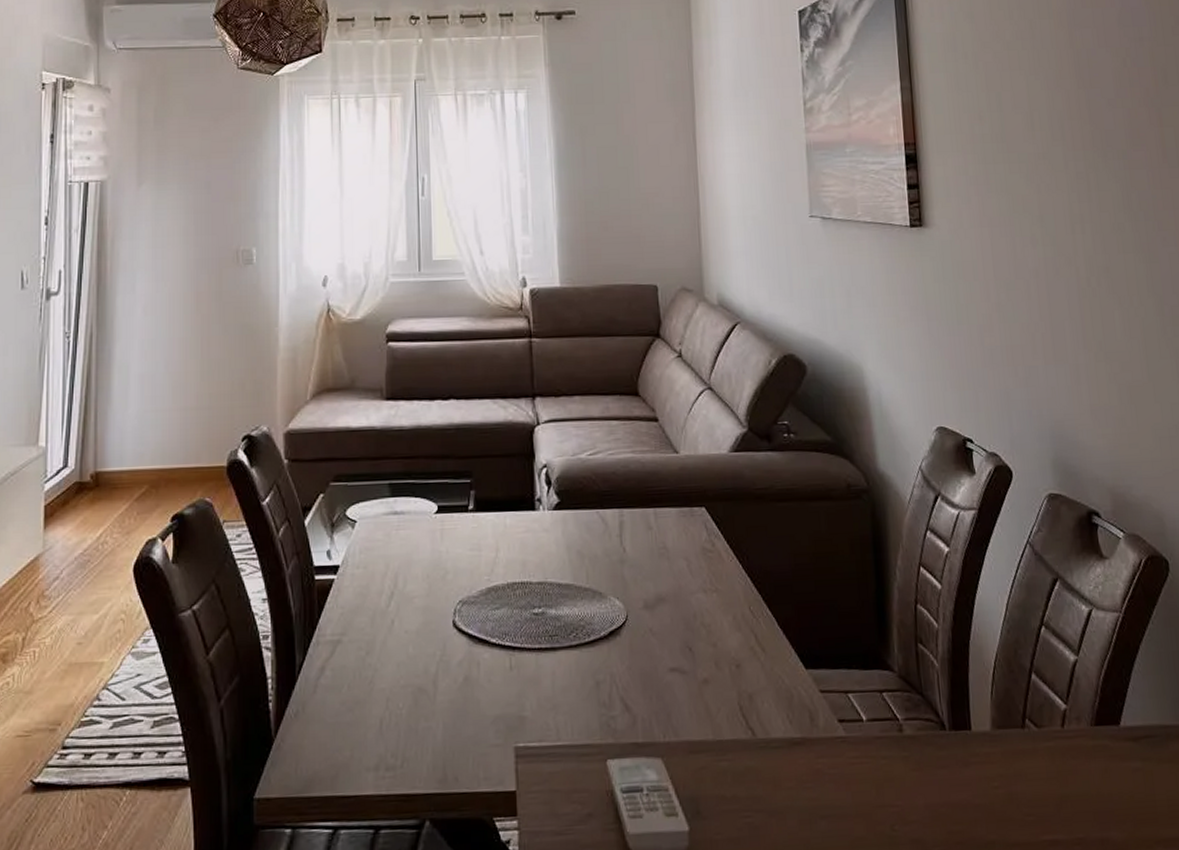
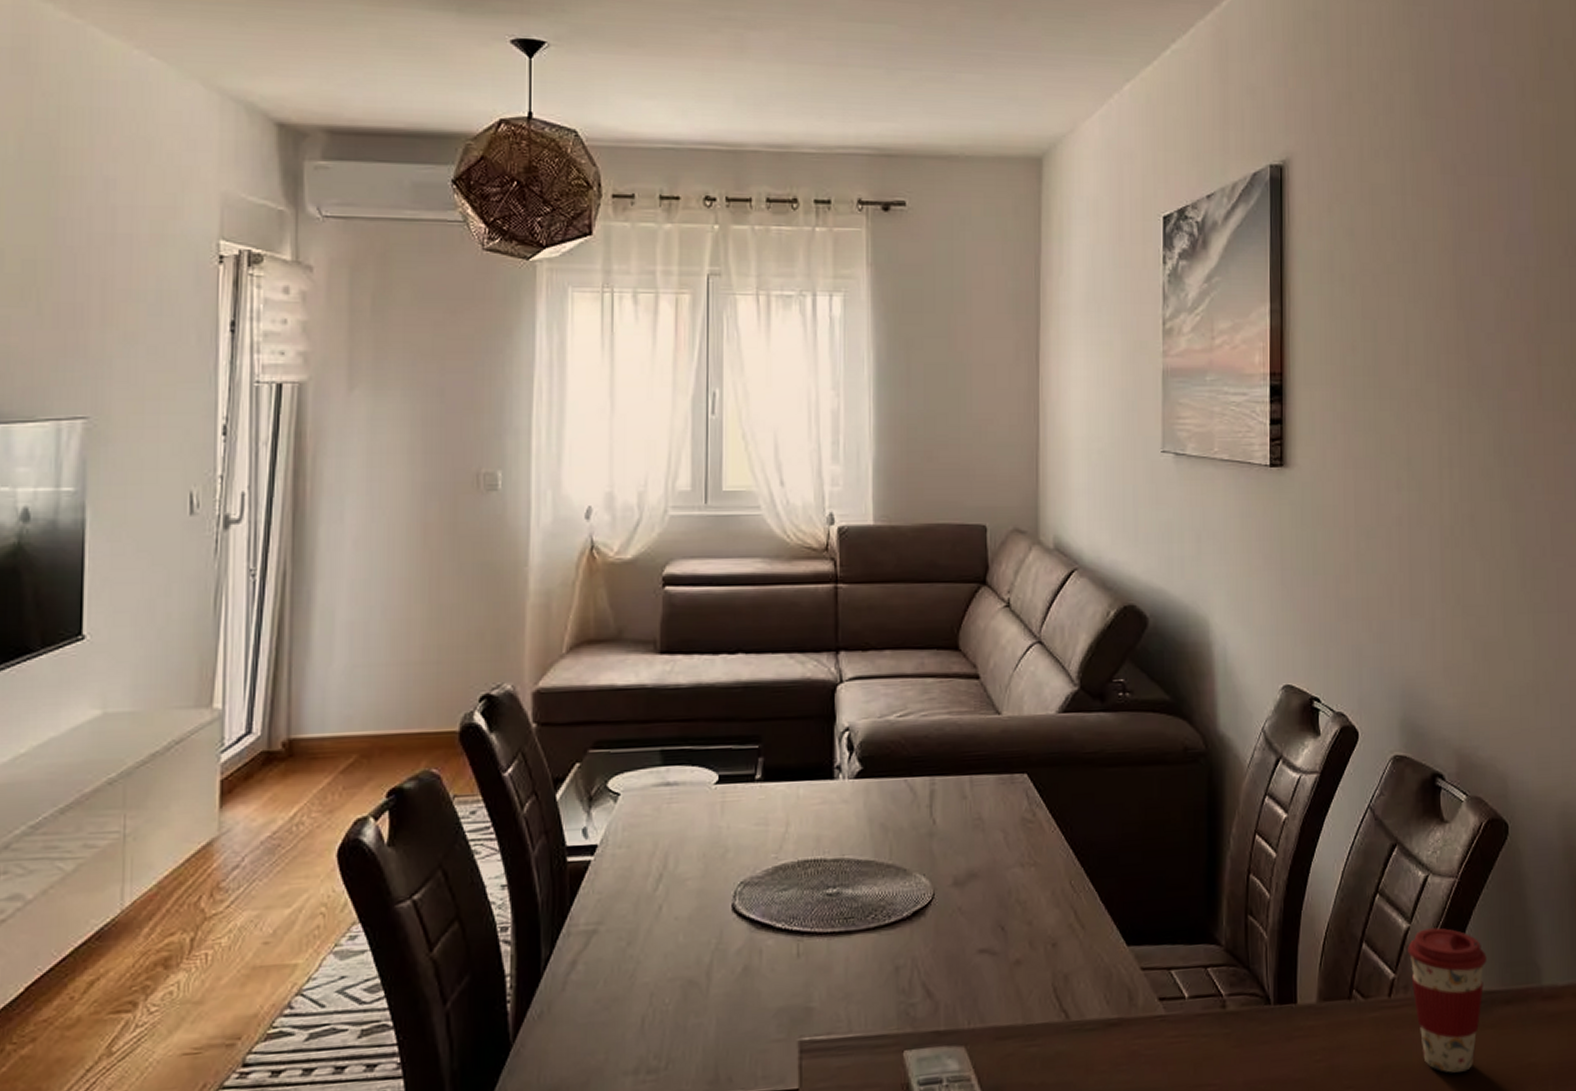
coffee cup: none [1077,661,1158,806] -> present [1408,927,1487,1073]

